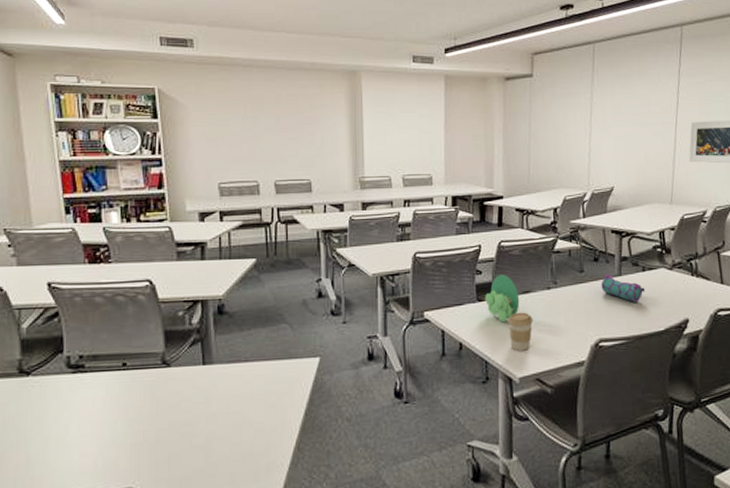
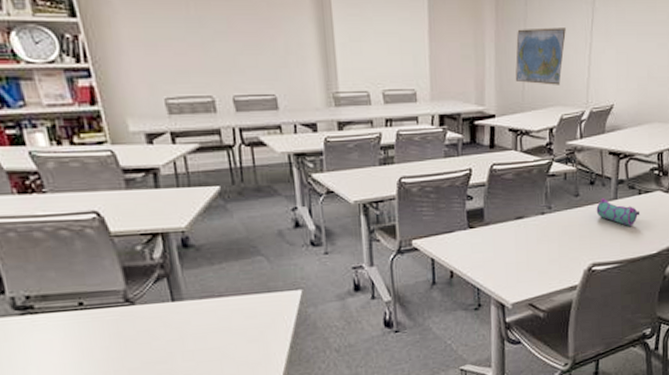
succulent plant: present [485,275,520,323] -> none [476,200,513,250]
coffee cup: present [508,312,533,351] -> none [500,238,526,278]
world map: none [521,120,567,170] -> present [515,27,566,85]

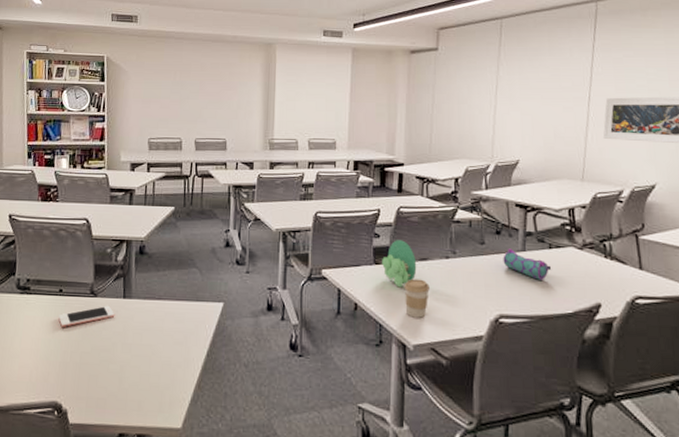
cell phone: none [86,312,164,345] -> present [58,305,114,327]
succulent plant: none [476,200,513,250] -> present [382,240,417,288]
coffee cup: none [500,238,526,278] -> present [404,279,430,318]
world map: present [515,27,566,85] -> none [423,92,471,141]

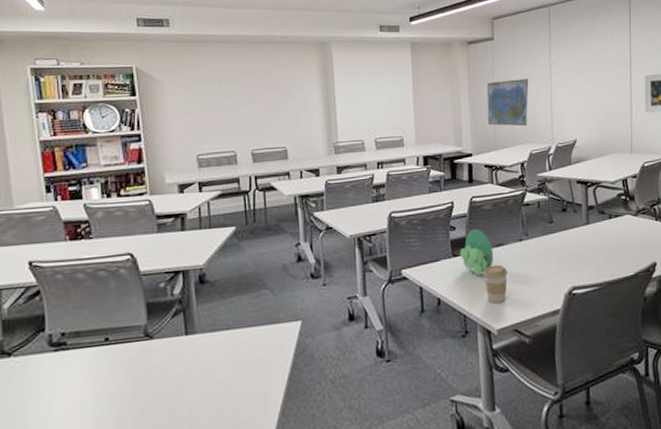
cell phone: present [58,305,114,327] -> none [107,345,176,380]
world map: none [423,92,471,141] -> present [486,79,529,126]
pencil case: present [503,248,552,280] -> none [570,223,613,249]

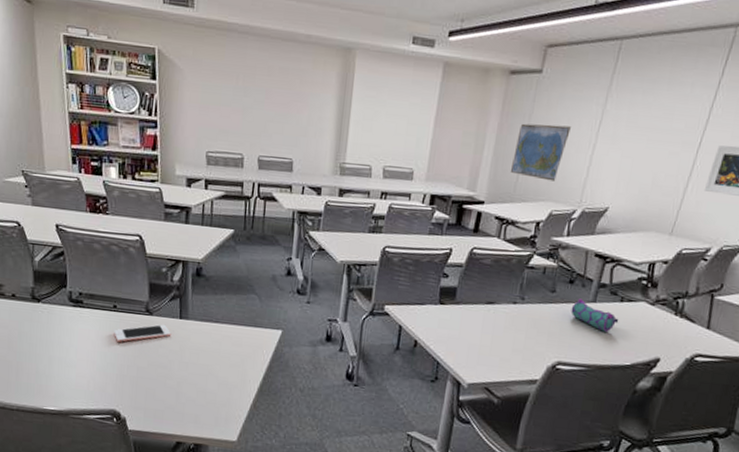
cell phone: none [107,345,176,380] -> present [114,324,170,342]
succulent plant: present [460,229,494,276] -> none [447,281,483,329]
coffee cup: present [483,264,508,303] -> none [464,321,493,359]
pencil case: none [570,223,613,249] -> present [571,298,619,332]

